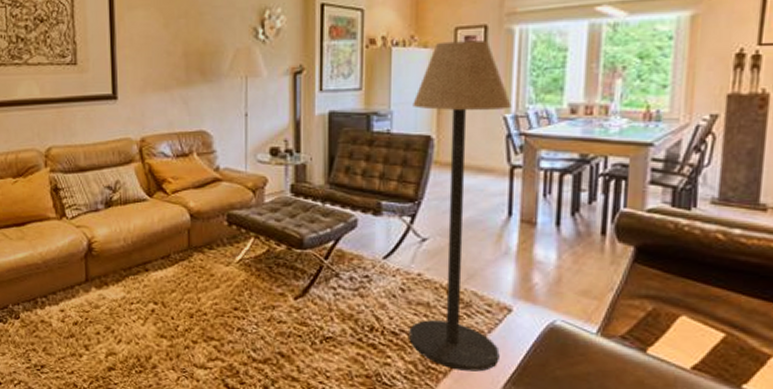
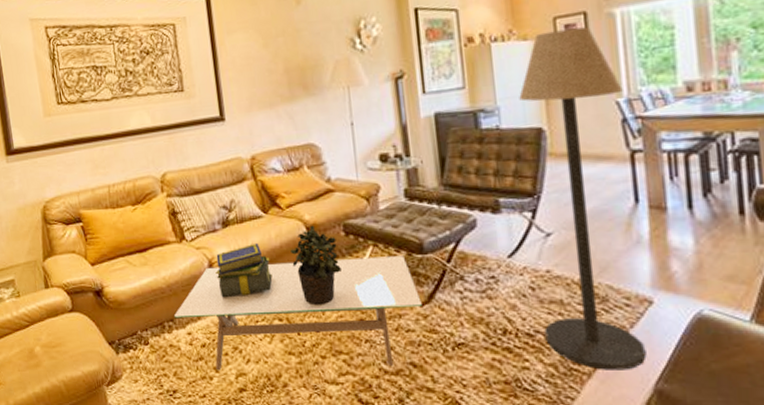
coffee table: none [47,246,296,354] -> present [173,256,422,371]
stack of books: none [94,225,151,278] -> present [215,242,273,298]
potted plant: none [172,212,222,292] -> present [290,225,343,306]

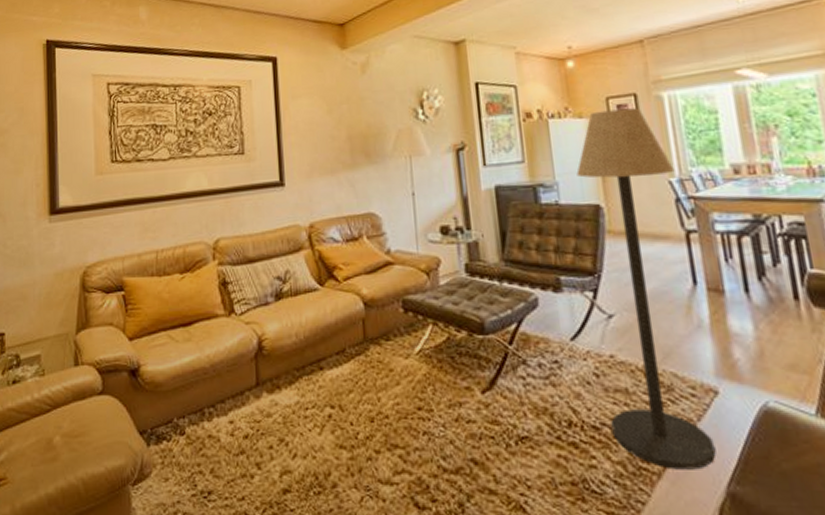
coffee table: present [173,256,422,371] -> none [215,336,484,467]
stack of books: present [215,242,273,298] -> none [264,318,326,381]
potted plant: present [290,225,343,306] -> none [346,300,401,391]

